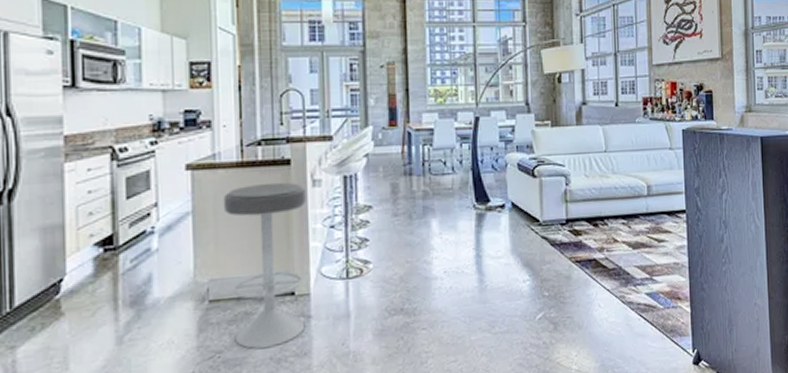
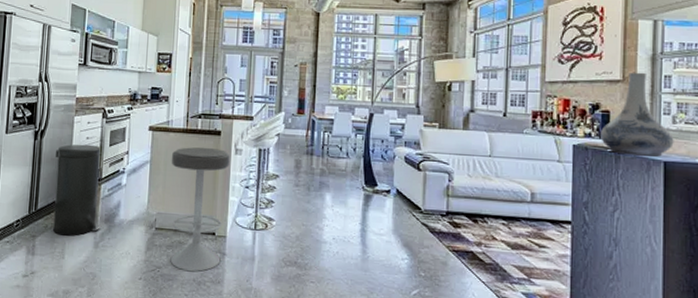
pedal bin: none [38,200,126,338] -> present [53,144,102,236]
decorative vase: none [705,48,768,134] -> present [599,72,674,157]

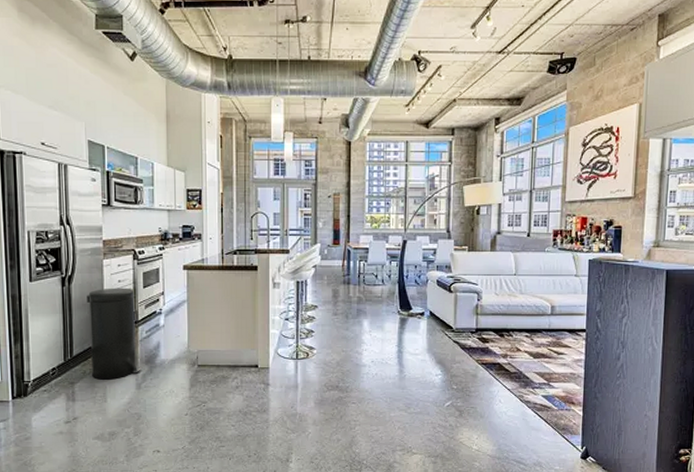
bar stool: present [170,147,230,272] -> none [208,283,268,404]
decorative vase: present [599,72,674,157] -> none [612,189,676,266]

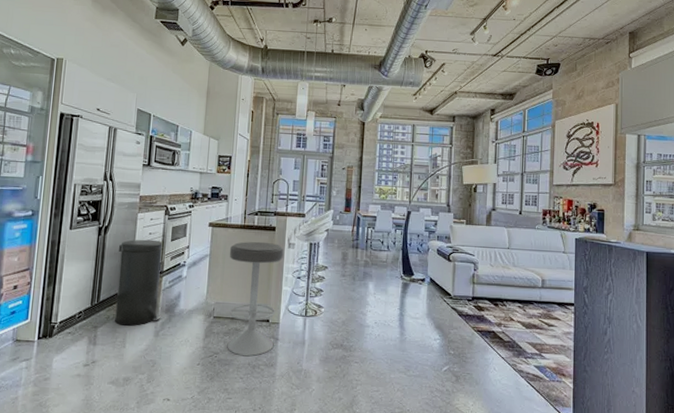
bar stool: none [208,283,268,404] -> present [227,241,284,357]

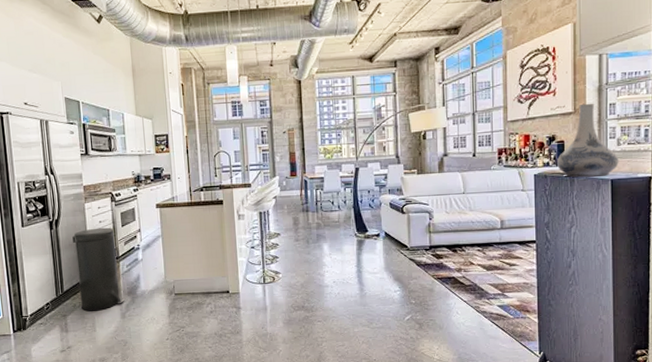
bar stool: present [227,241,284,357] -> none [180,216,237,327]
decorative vase: none [596,177,654,248] -> present [556,103,619,178]

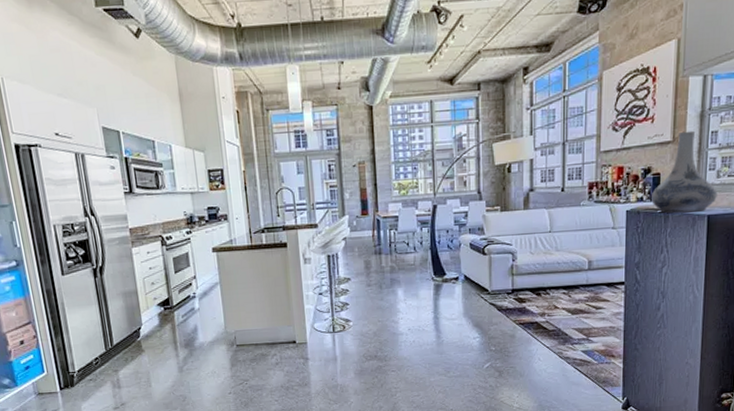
pedal bin: present [72,227,126,312] -> none [120,274,183,366]

